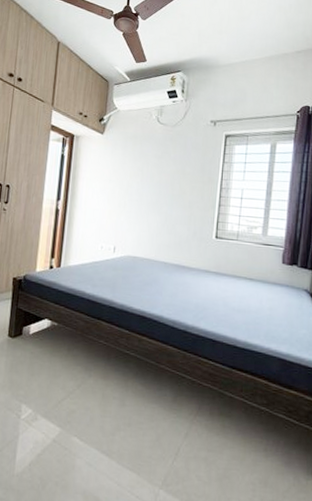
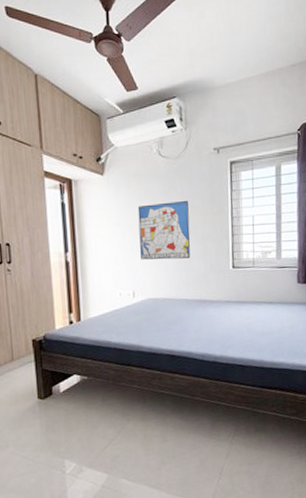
wall art: none [125,166,180,222] -> present [137,200,191,260]

